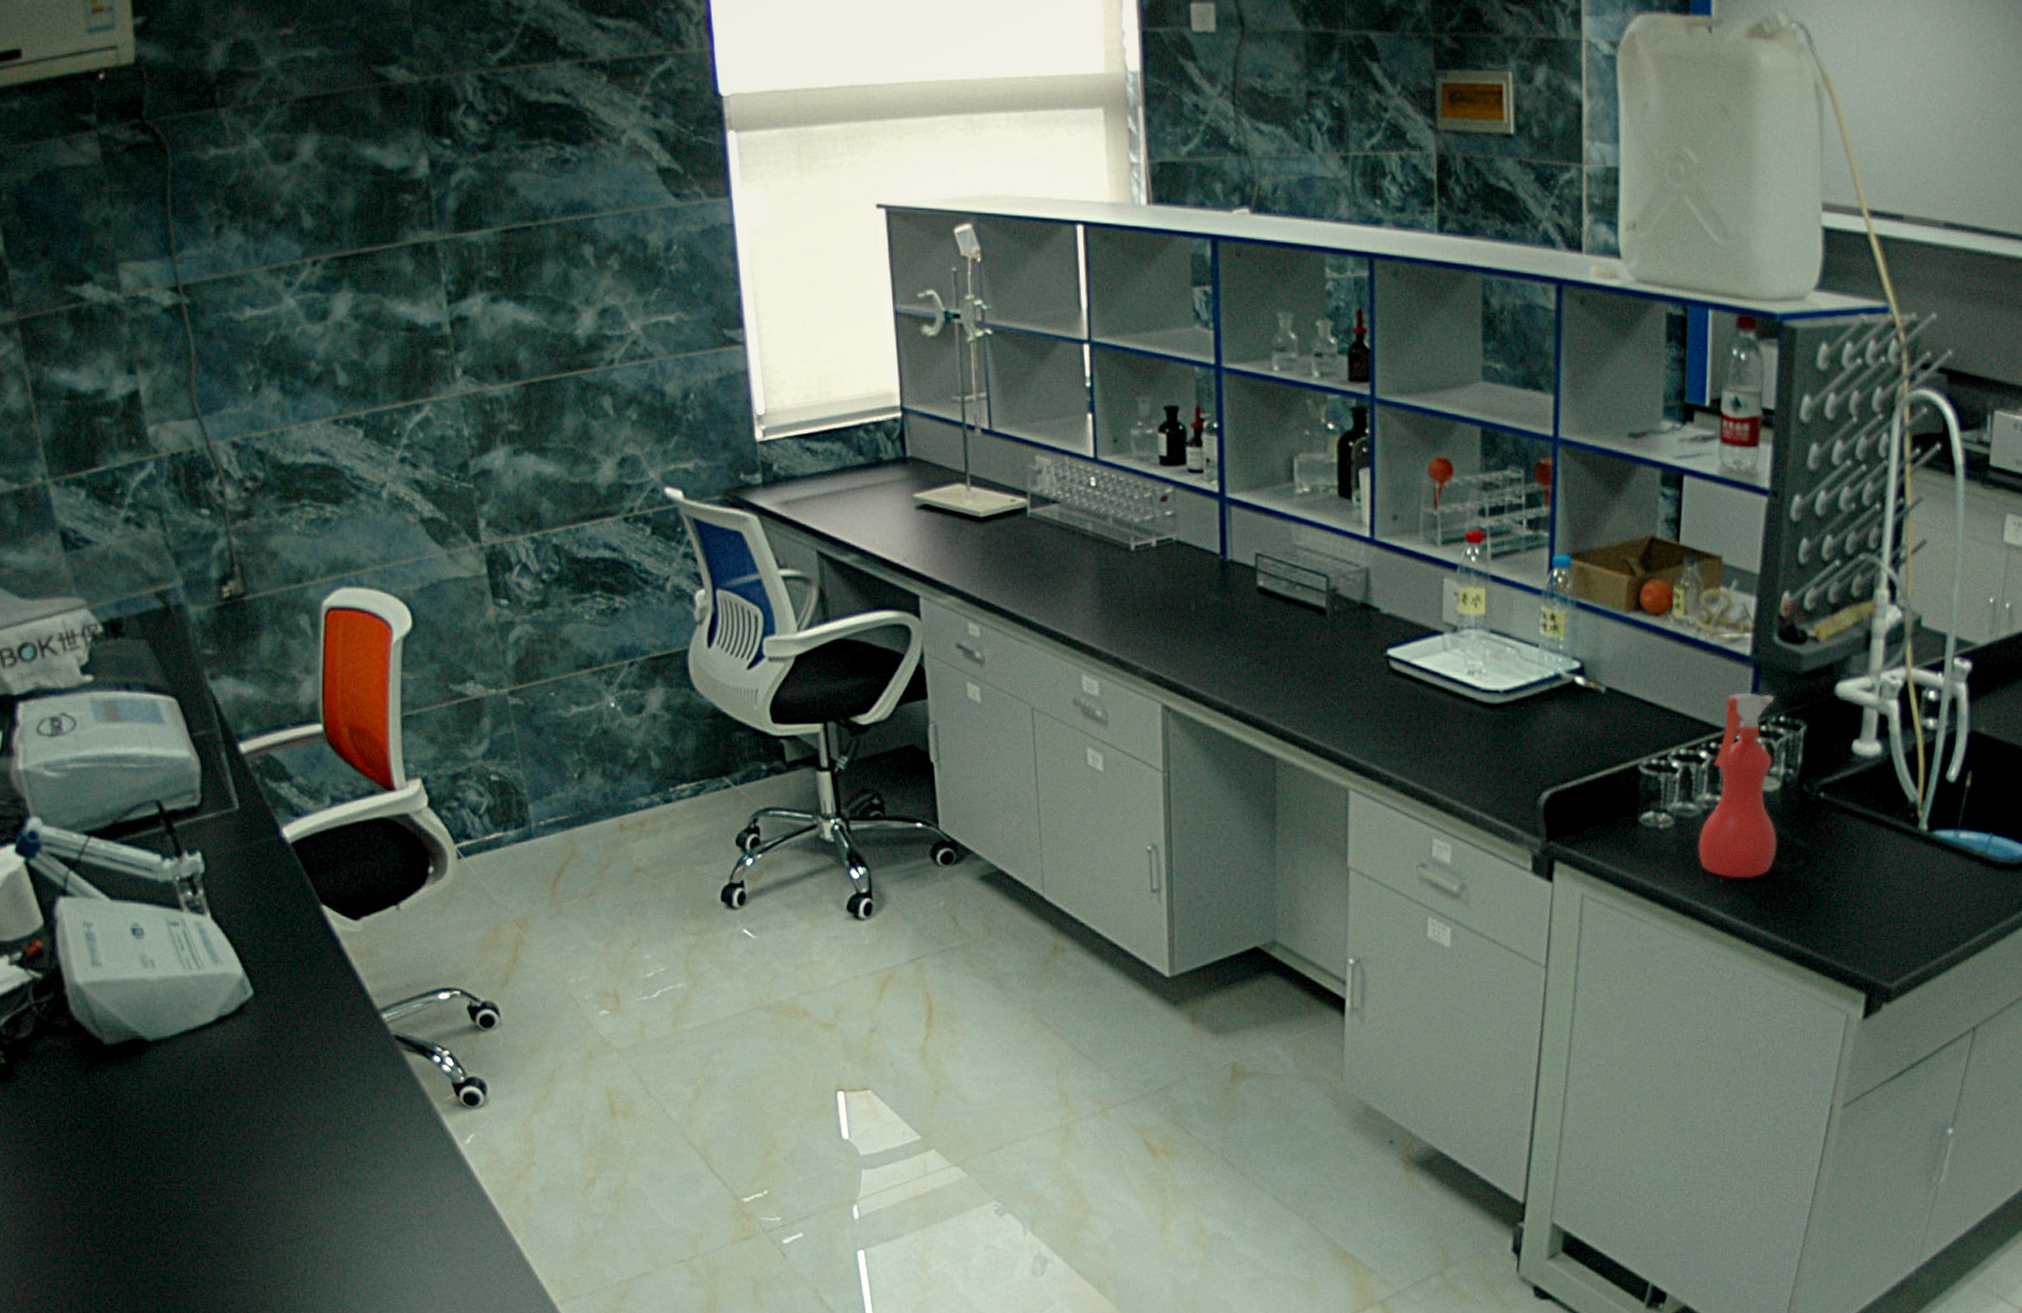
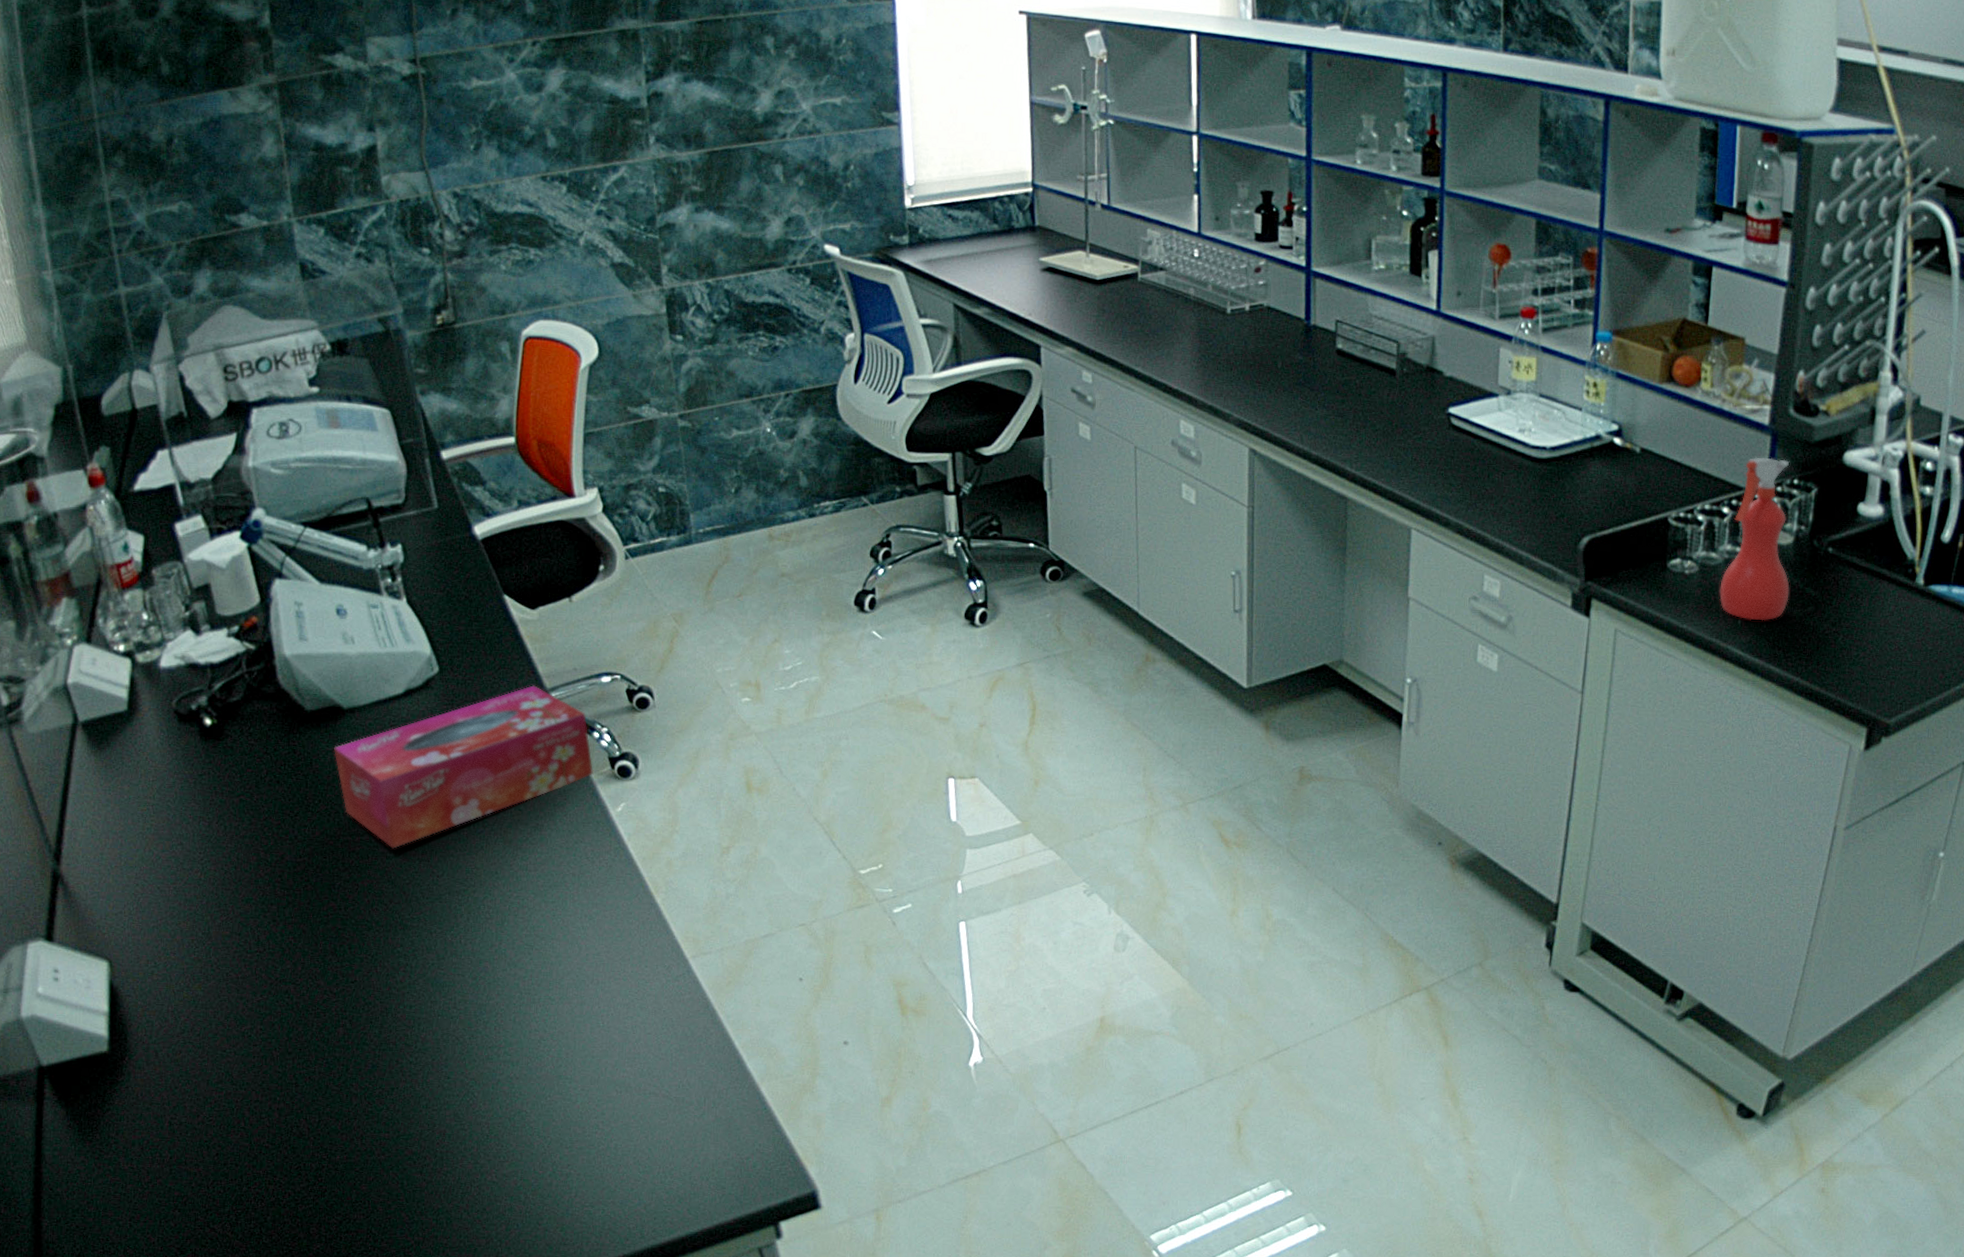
tissue box: none [140,1006,436,1196] -> present [334,685,593,849]

